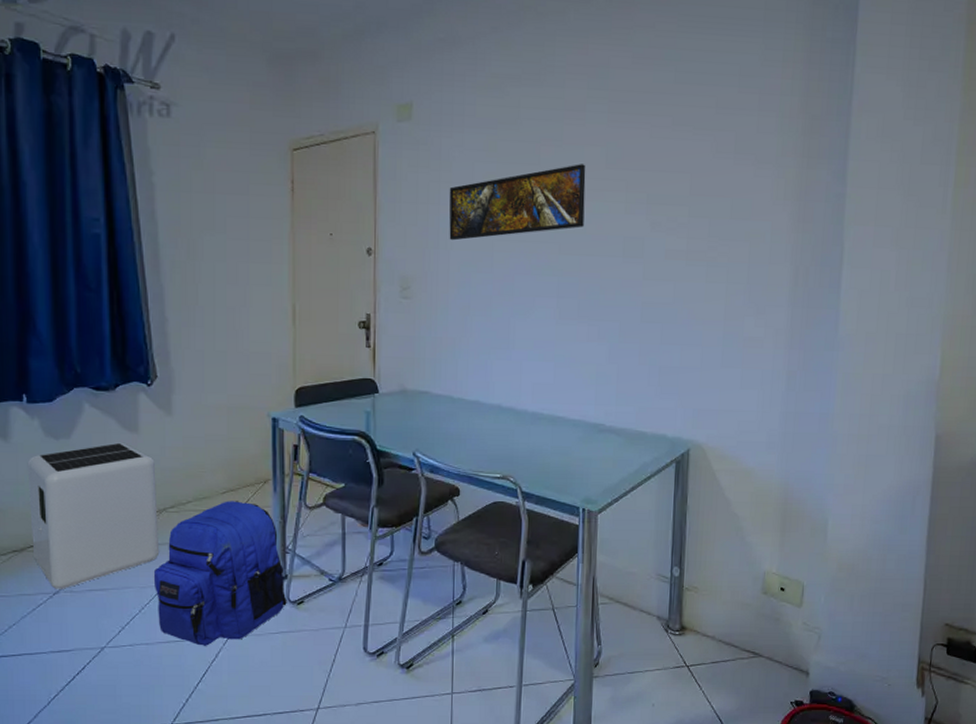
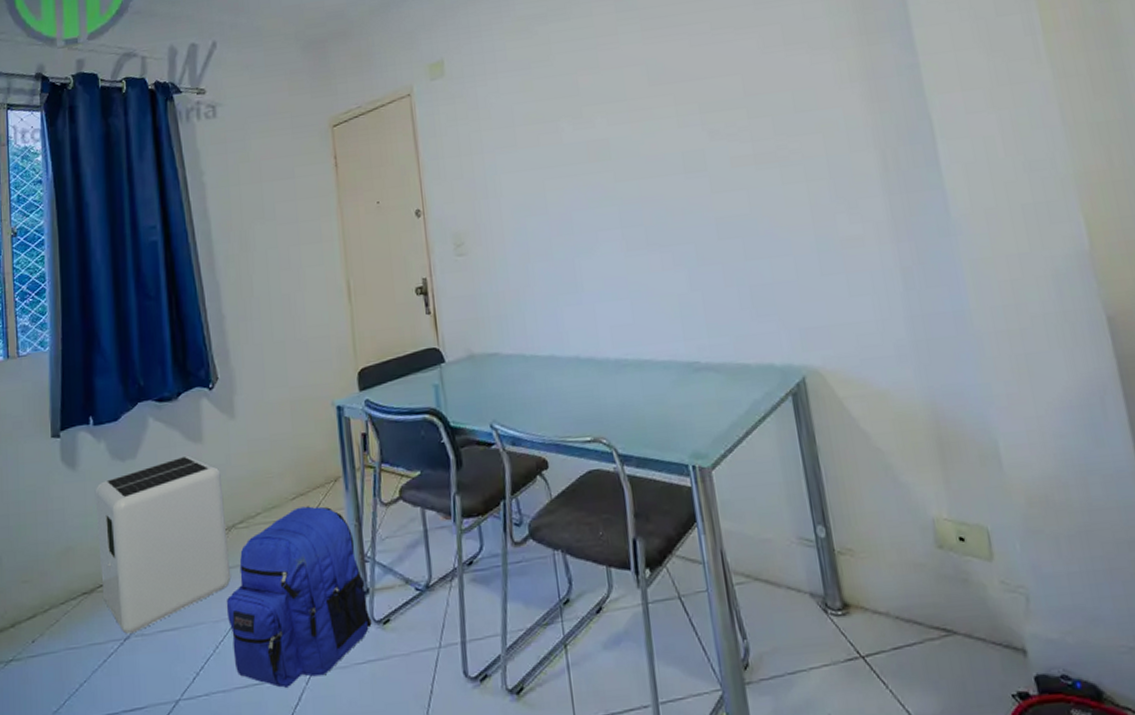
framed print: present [449,164,586,241] -> none [490,86,637,188]

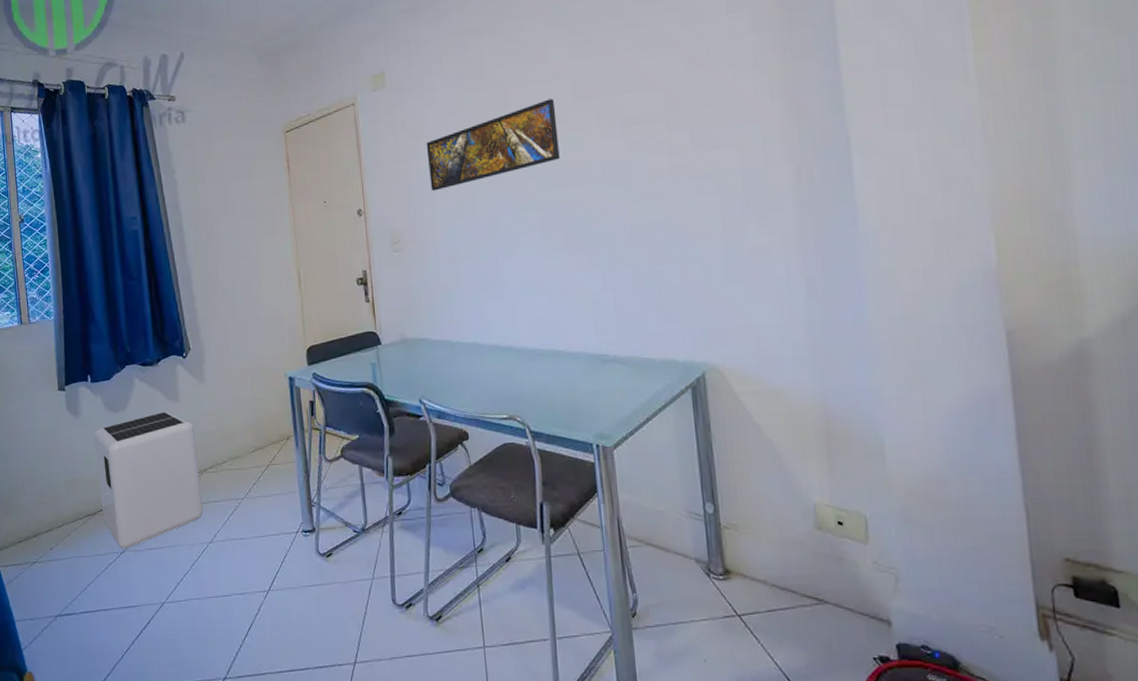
backpack: present [226,506,372,688] -> none [200,458,317,600]
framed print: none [490,86,637,188] -> present [426,98,560,191]

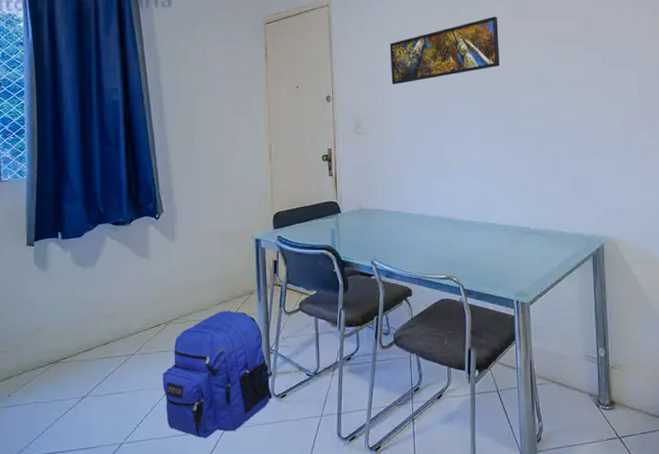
air purifier: present [94,411,203,549] -> none [61,267,166,394]
backpack: none [200,458,317,600] -> present [162,310,272,438]

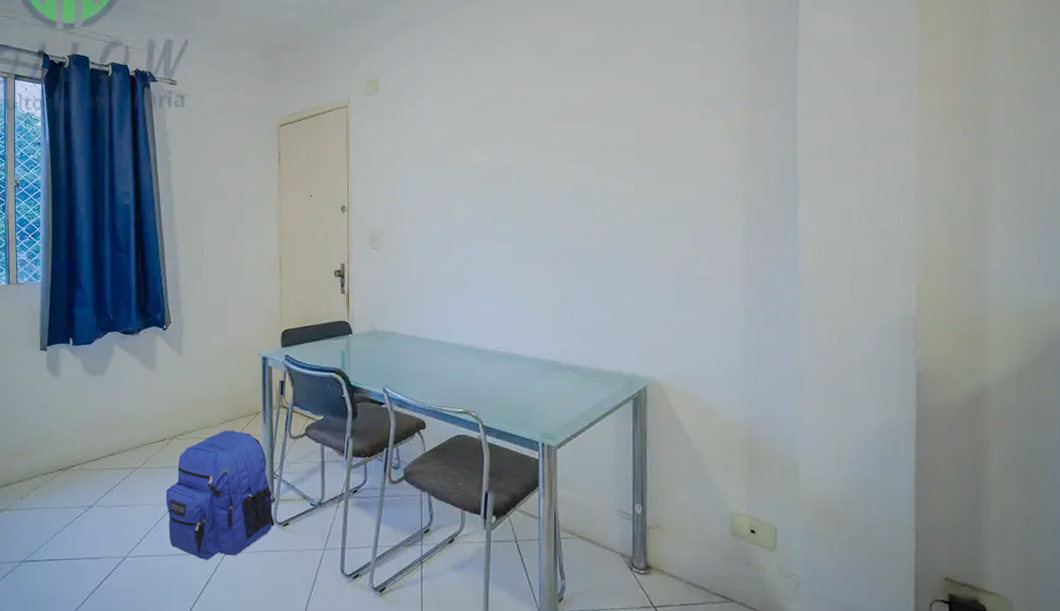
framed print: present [389,16,500,85] -> none [411,120,535,196]

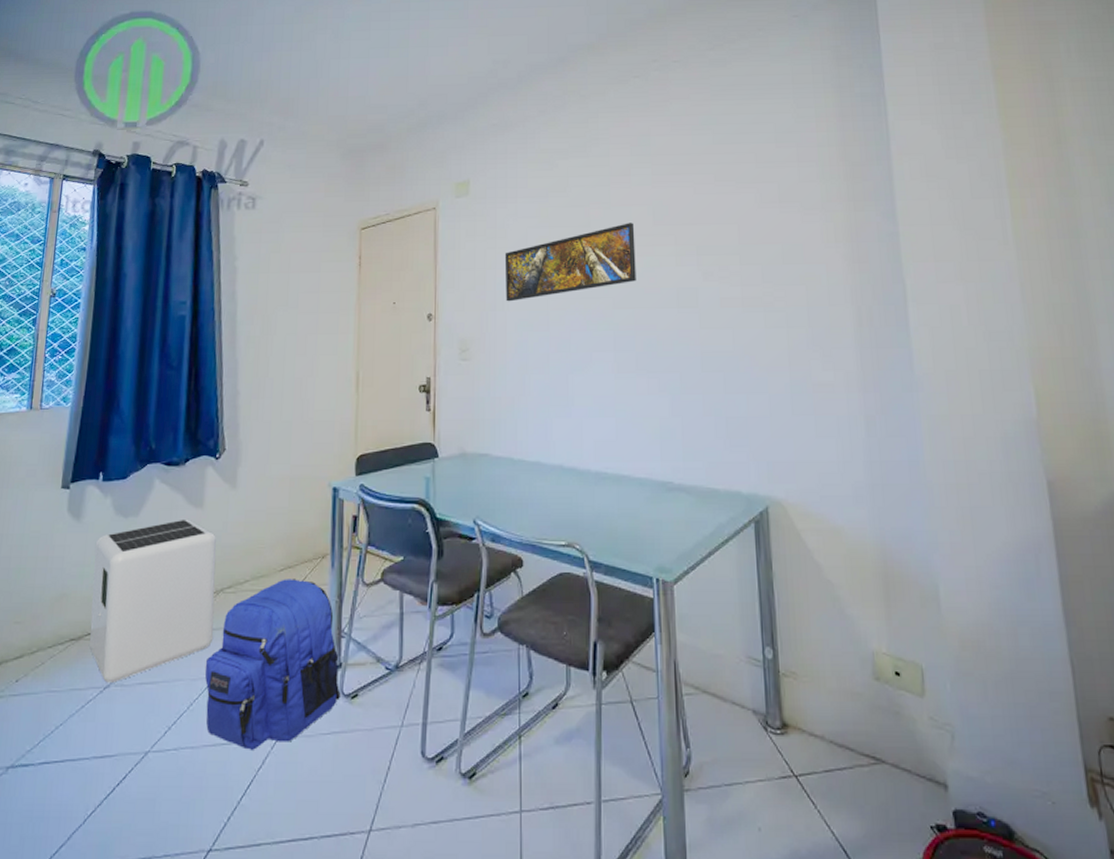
air purifier: none [71,378,170,504] -> present [89,519,217,683]
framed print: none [411,120,535,196] -> present [504,223,636,302]

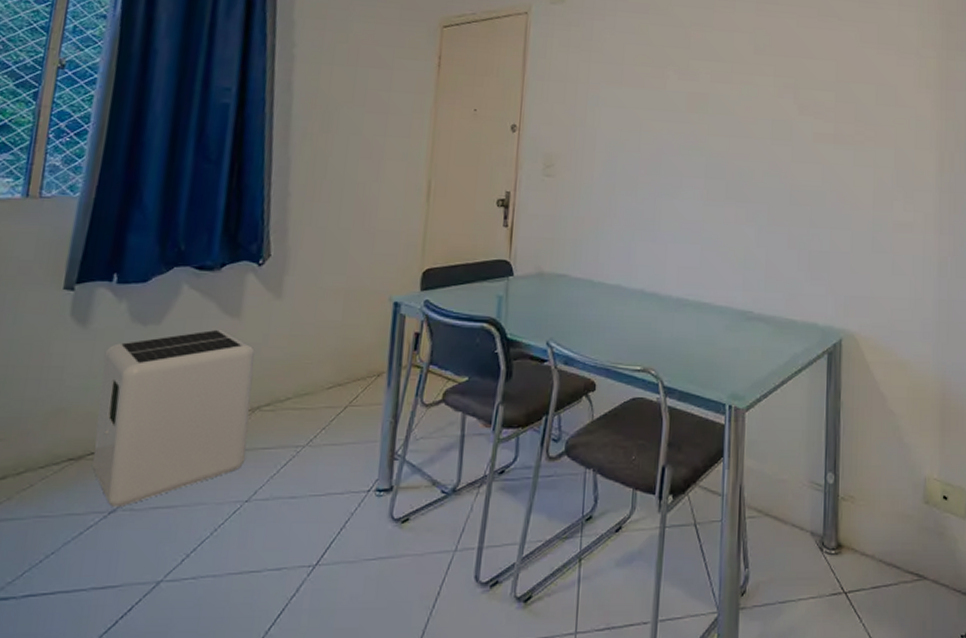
backpack: present [205,579,341,750] -> none [232,397,390,577]
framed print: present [504,223,636,302] -> none [596,48,735,119]

